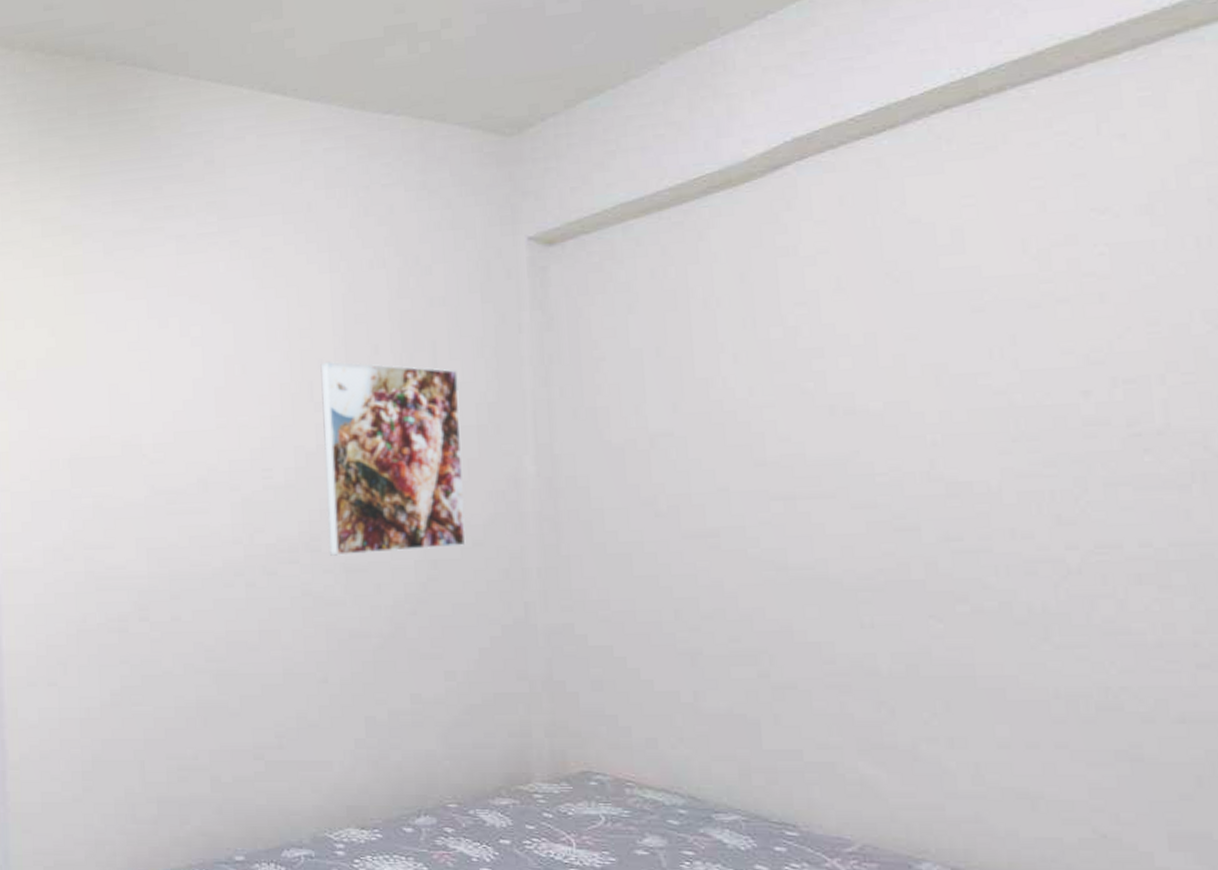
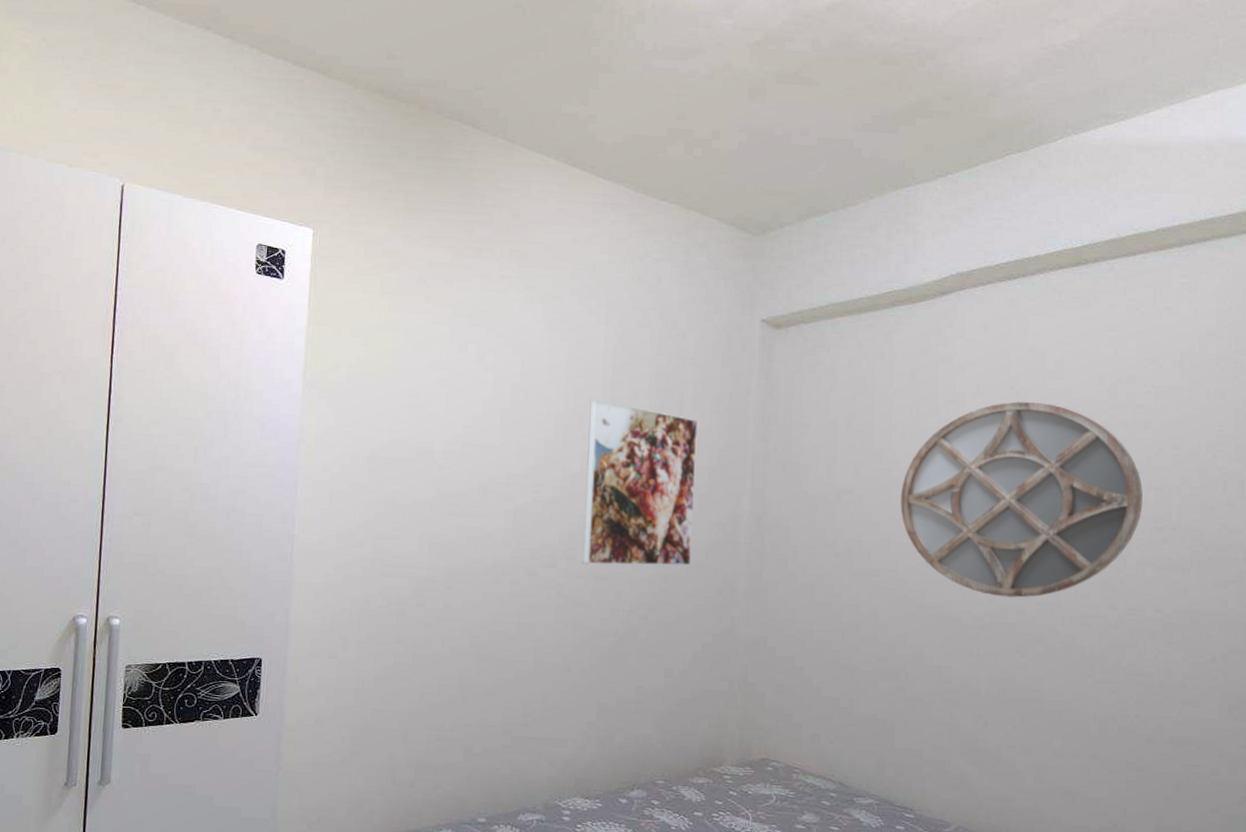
mirror: none [740,288,1106,547] -> present [900,401,1143,598]

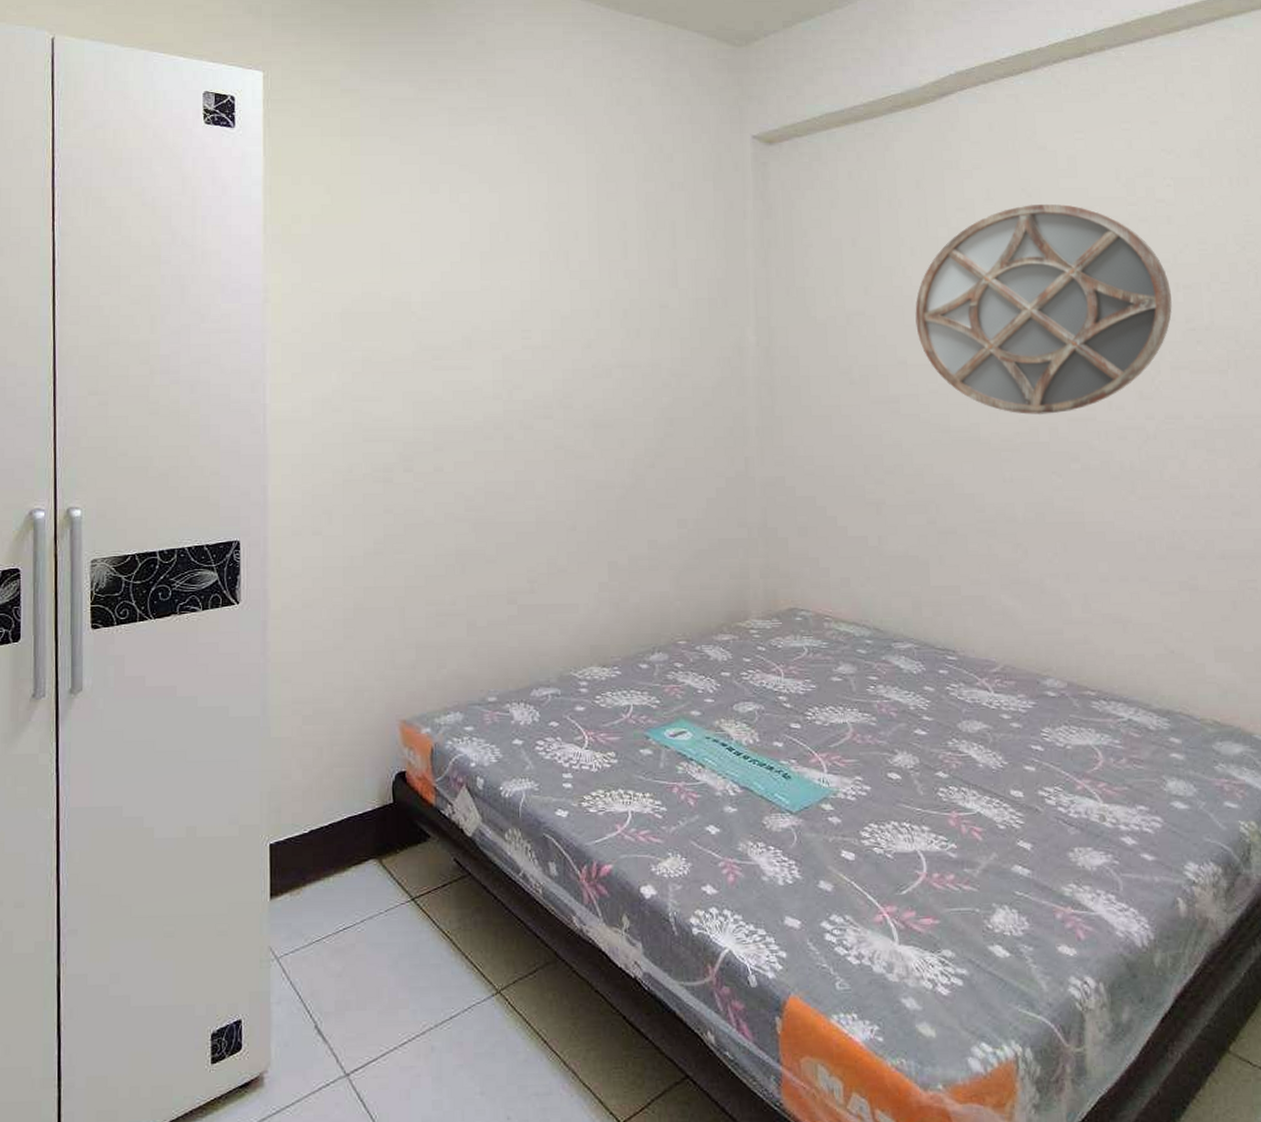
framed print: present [583,400,699,567] -> none [576,234,697,412]

